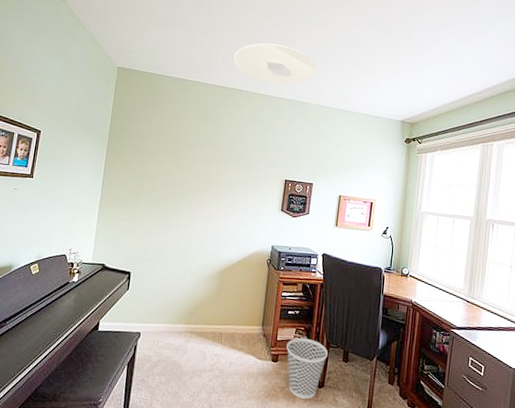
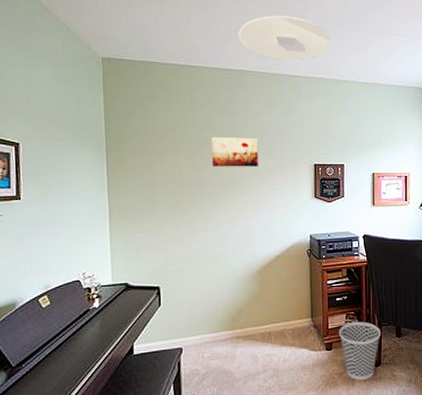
wall art: none [194,143,238,175] -> present [211,136,259,167]

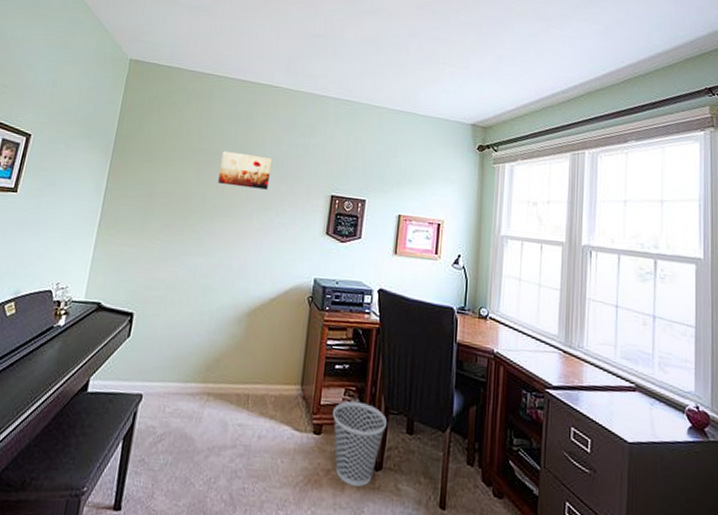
ceiling light: present [238,15,331,61] -> none [270,32,368,81]

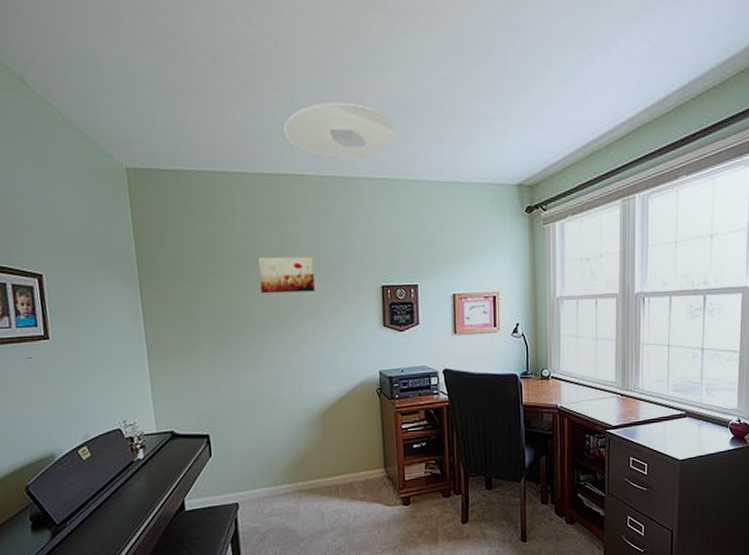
ceiling light: none [270,32,368,81] -> present [283,102,397,159]
wastebasket: present [333,401,387,487] -> none [418,472,467,539]

